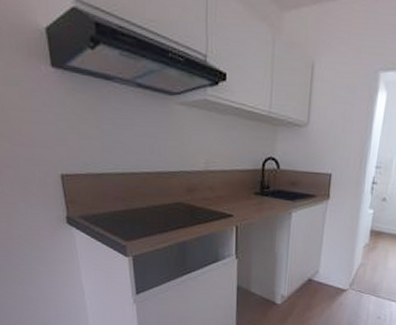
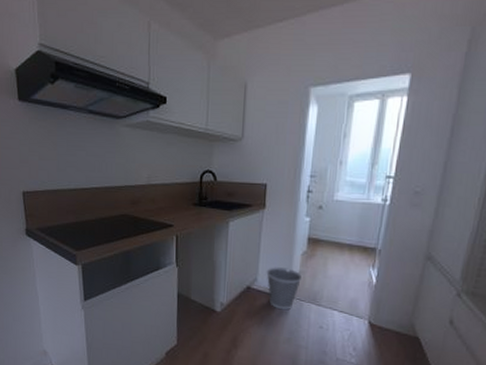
wastebasket: none [328,259,364,302] -> present [266,267,303,310]

